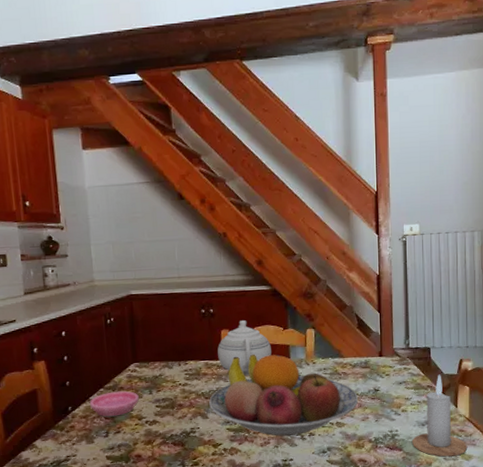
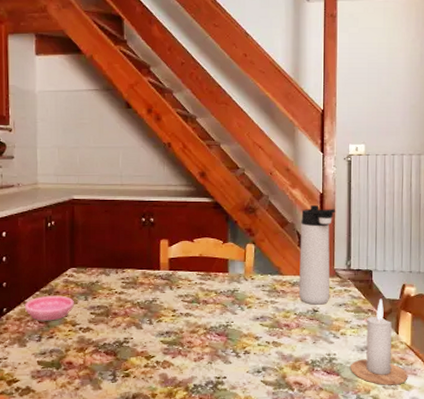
fruit bowl: present [209,354,359,436] -> none [144,266,297,352]
teapot: present [217,320,272,375] -> none [156,231,210,287]
thermos bottle: none [359,287,393,385] -> present [299,205,336,305]

